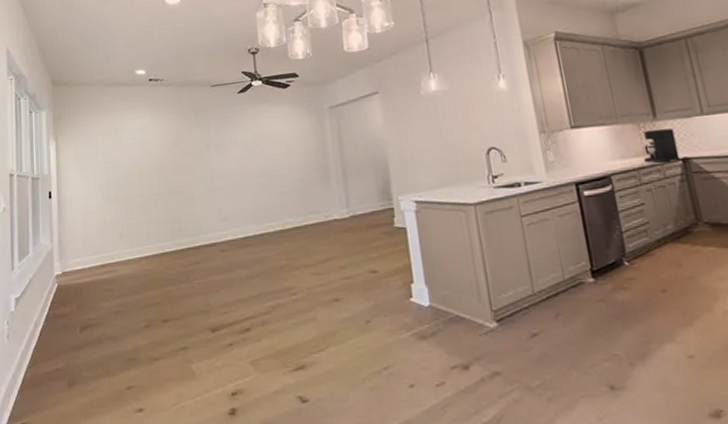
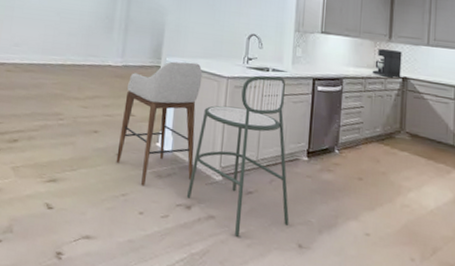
bar stool: none [361,195,462,353] -> present [116,61,203,186]
bar stool: none [456,189,592,391] -> present [186,75,289,237]

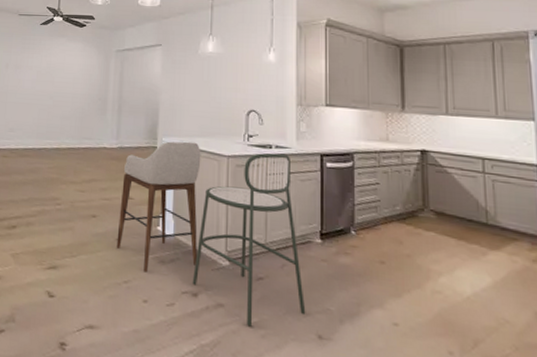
coffee maker: present [372,49,402,78] -> none [385,120,419,151]

